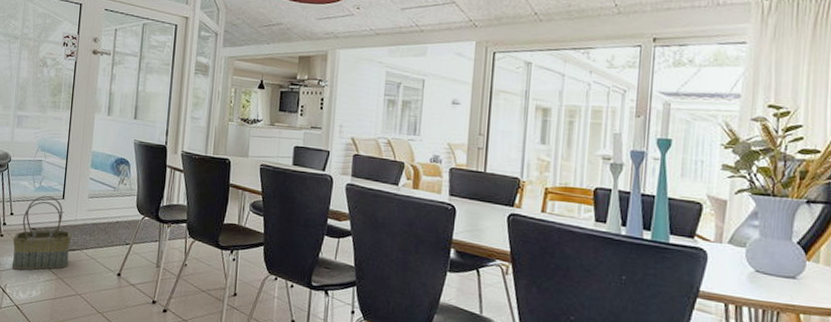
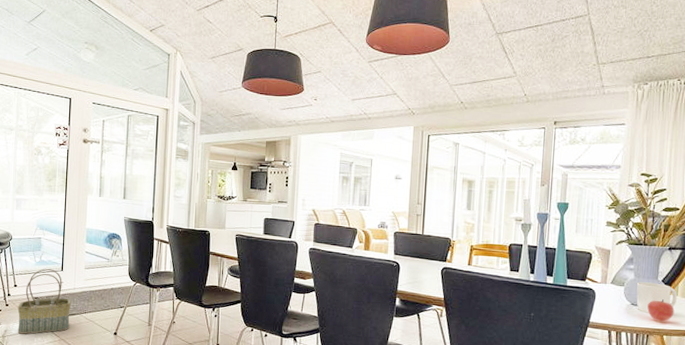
mug: none [762,242,819,284] -> present [636,282,678,313]
fruit: none [777,267,815,297] -> present [647,299,675,322]

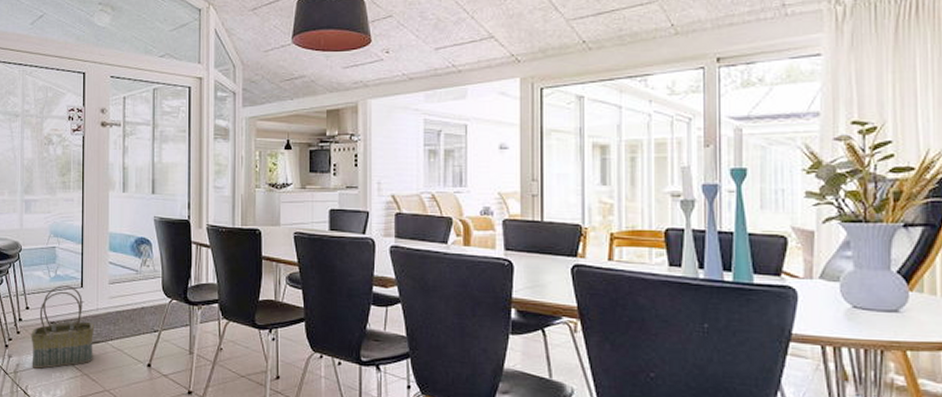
mug: present [636,282,678,313] -> none [858,274,924,319]
fruit: present [647,299,675,322] -> none [878,298,921,331]

